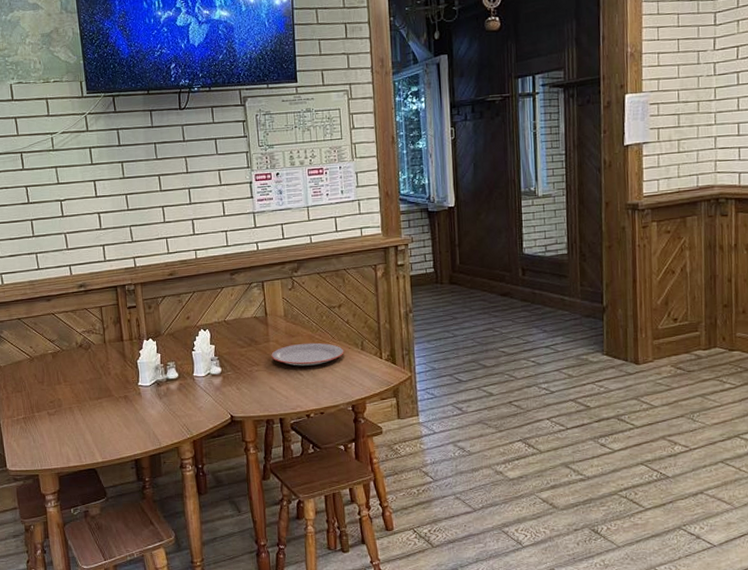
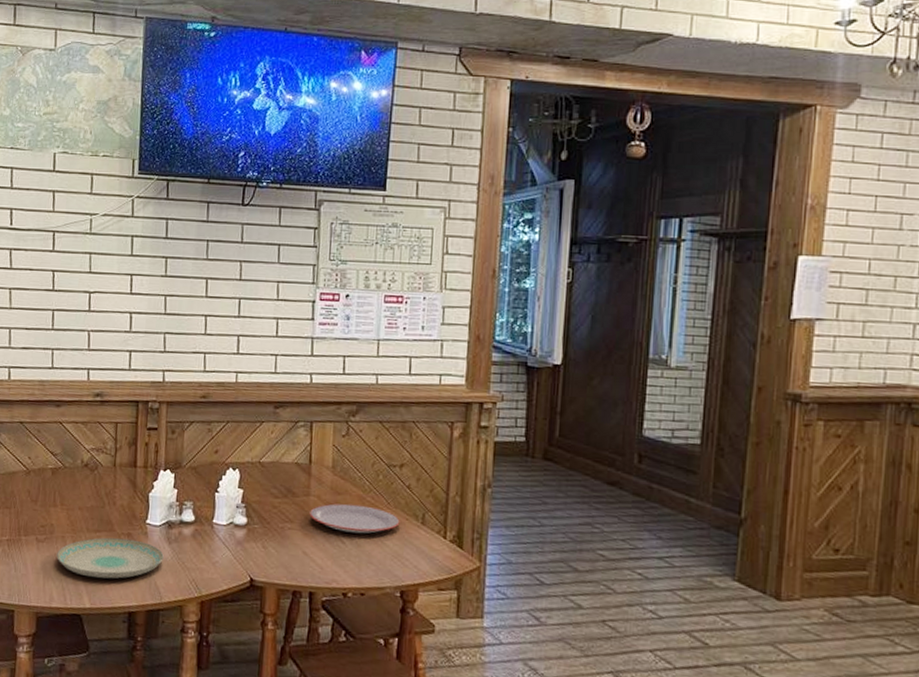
plate: none [67,400,157,437] -> present [57,537,164,579]

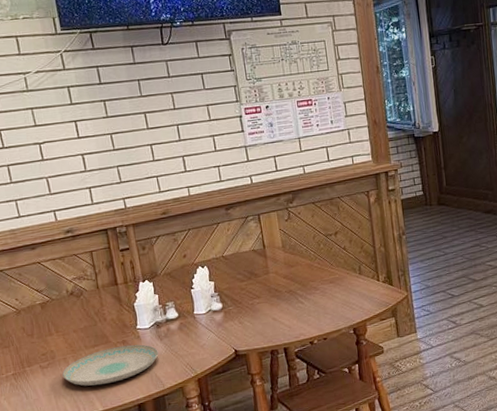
plate: present [309,503,400,534] -> none [271,270,343,295]

